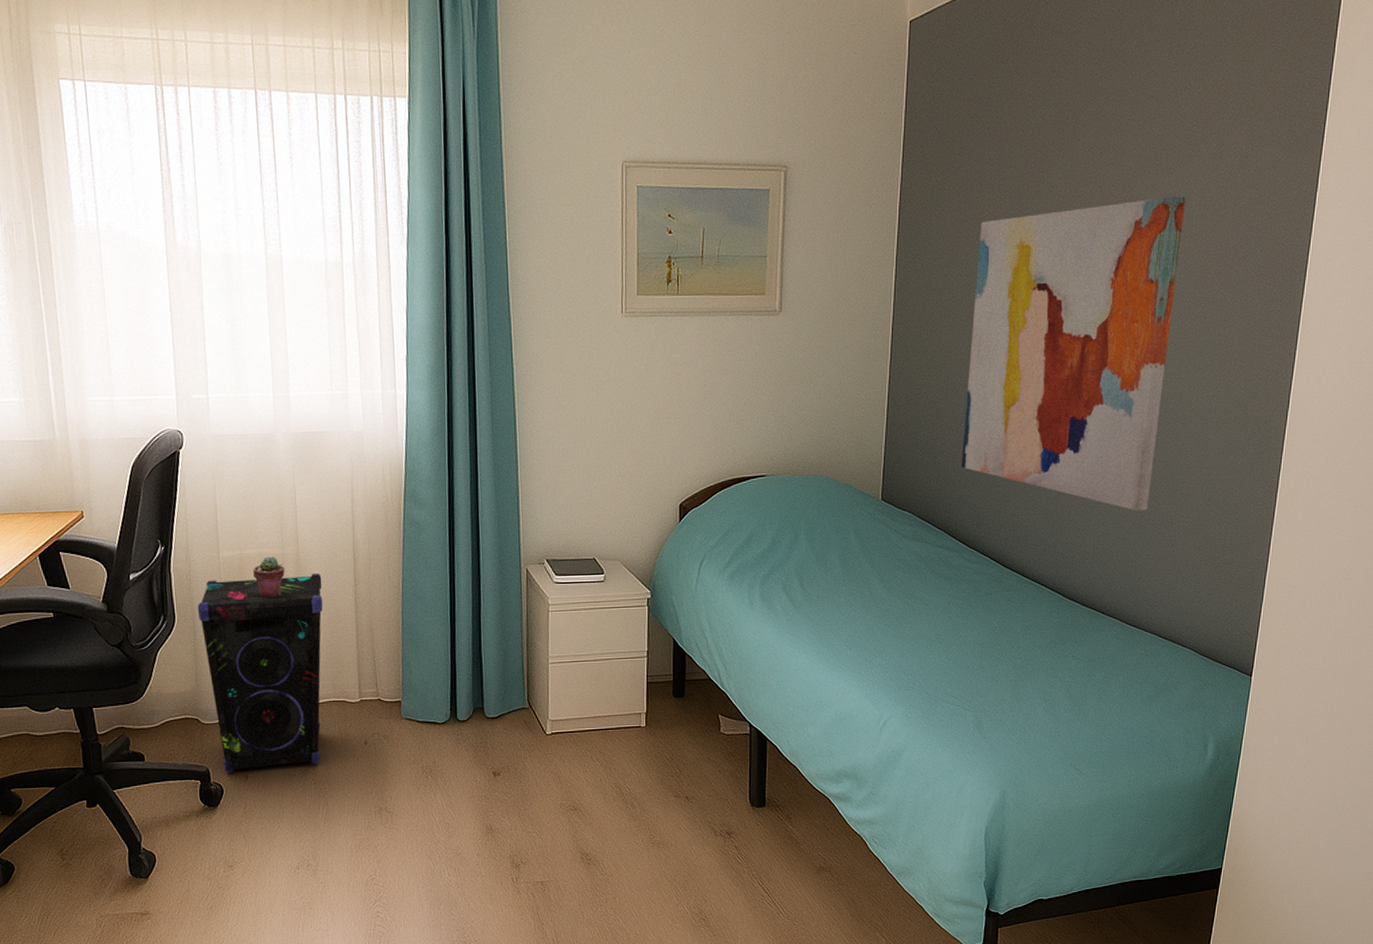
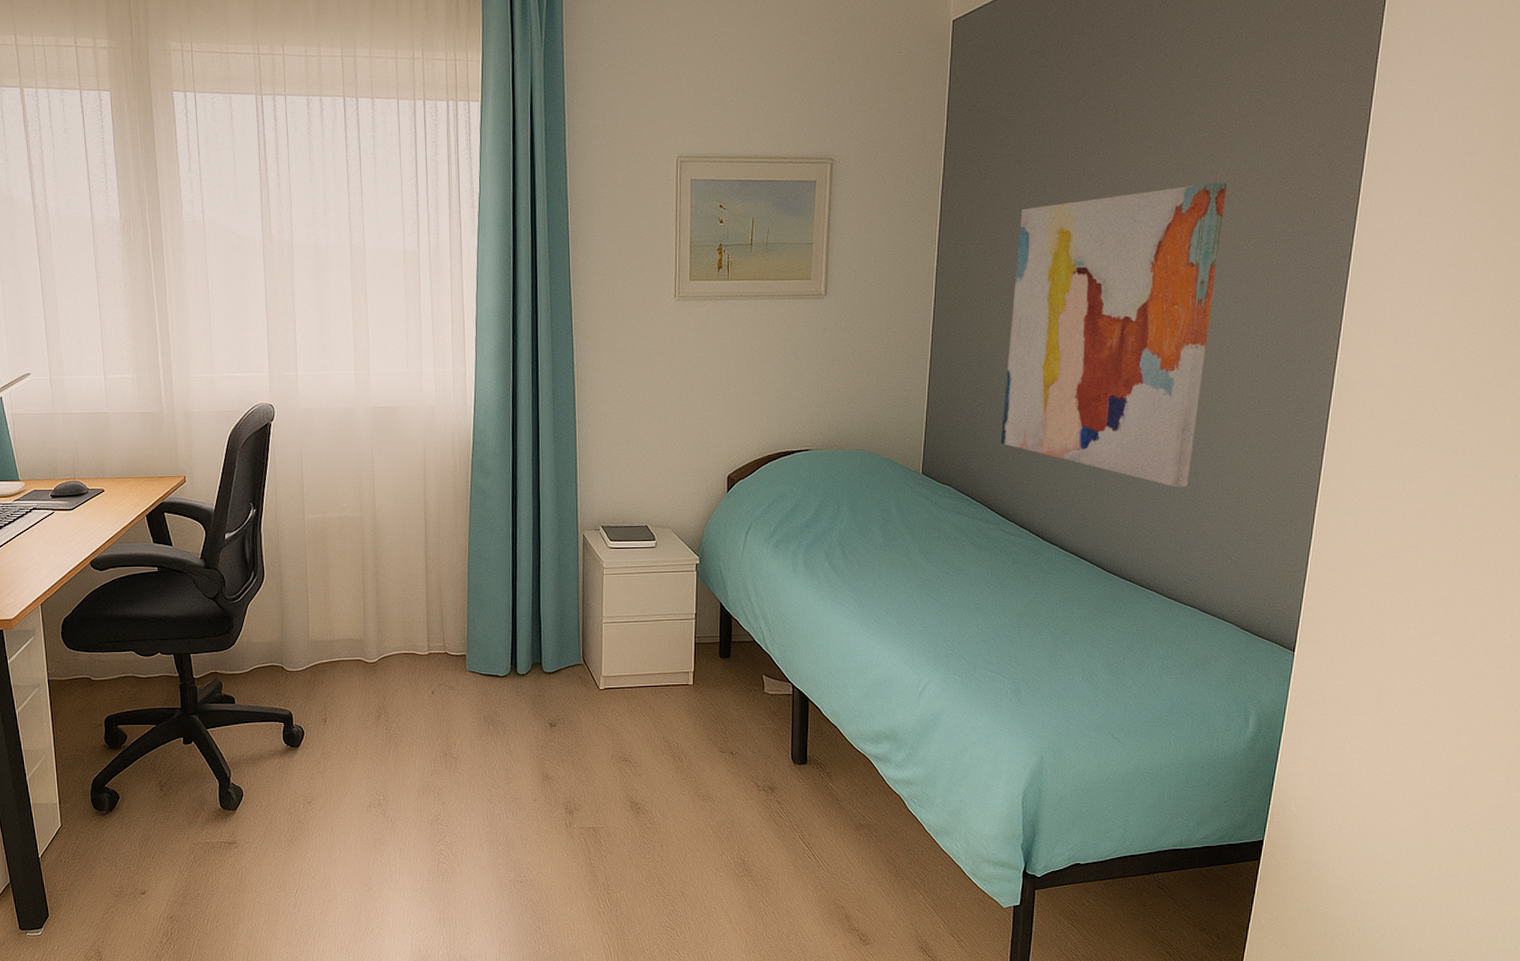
speaker: present [197,574,323,773] -> none [284,536,397,717]
potted succulent: present [253,556,285,599] -> none [334,519,363,558]

